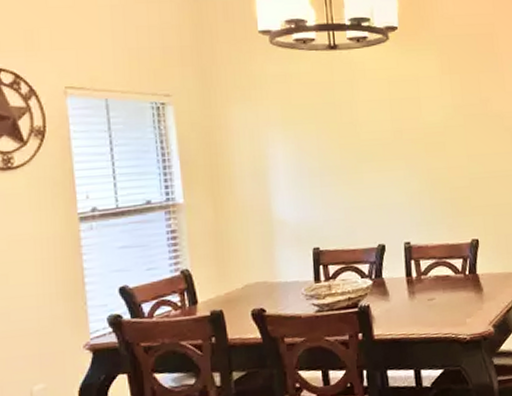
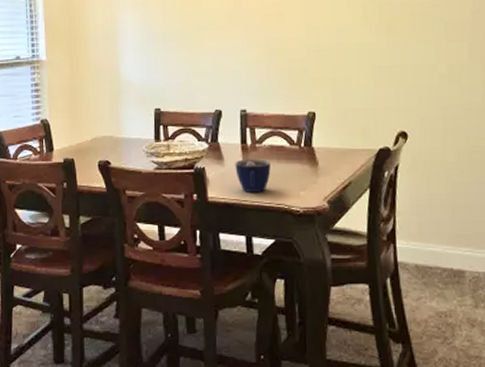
cup: none [400,290,437,326] -> present [235,159,271,192]

